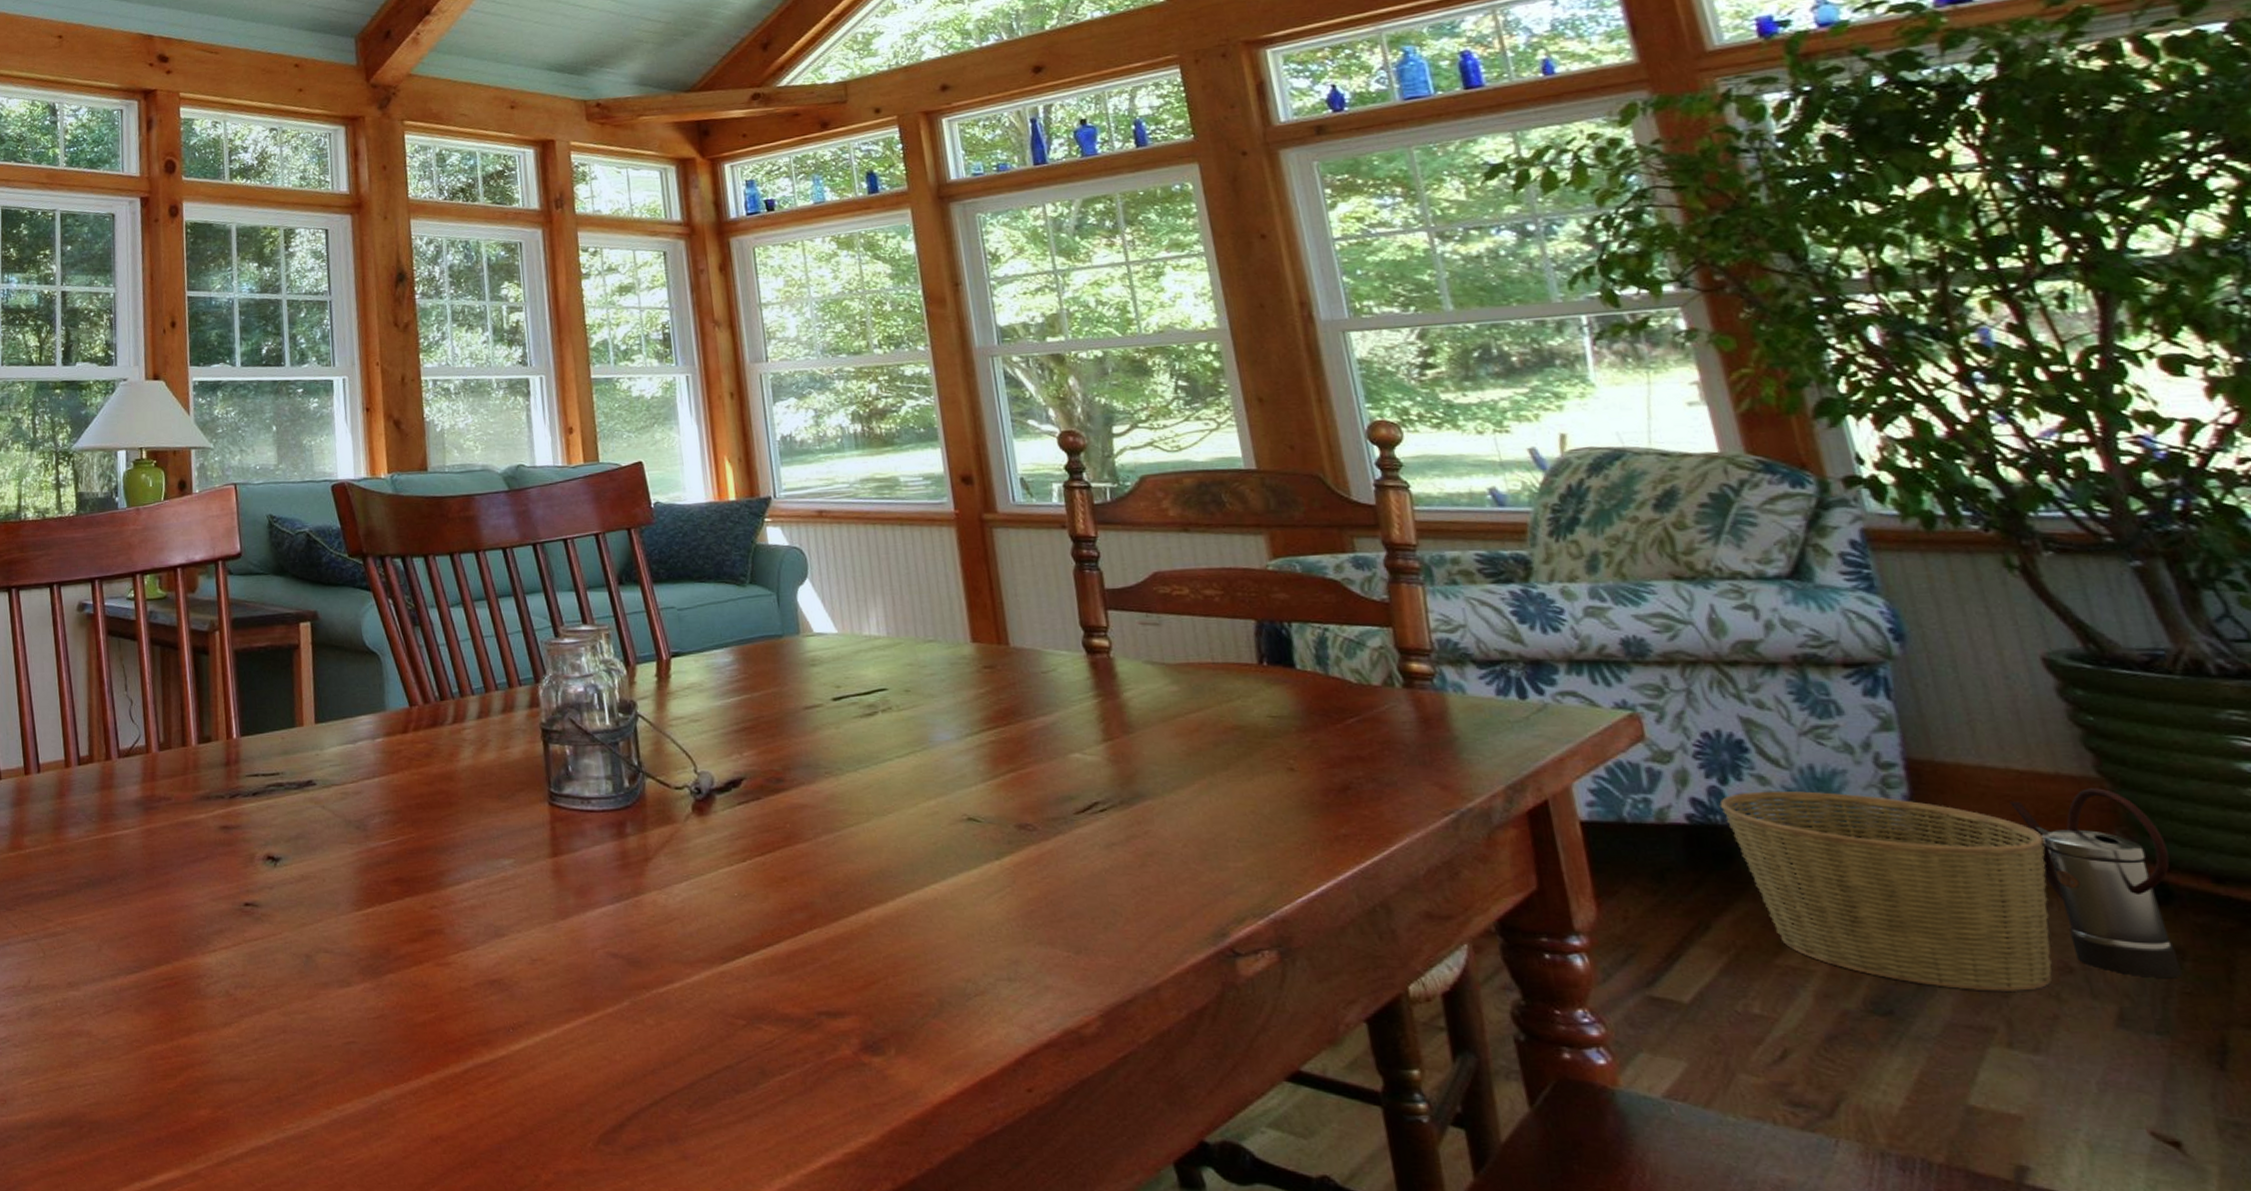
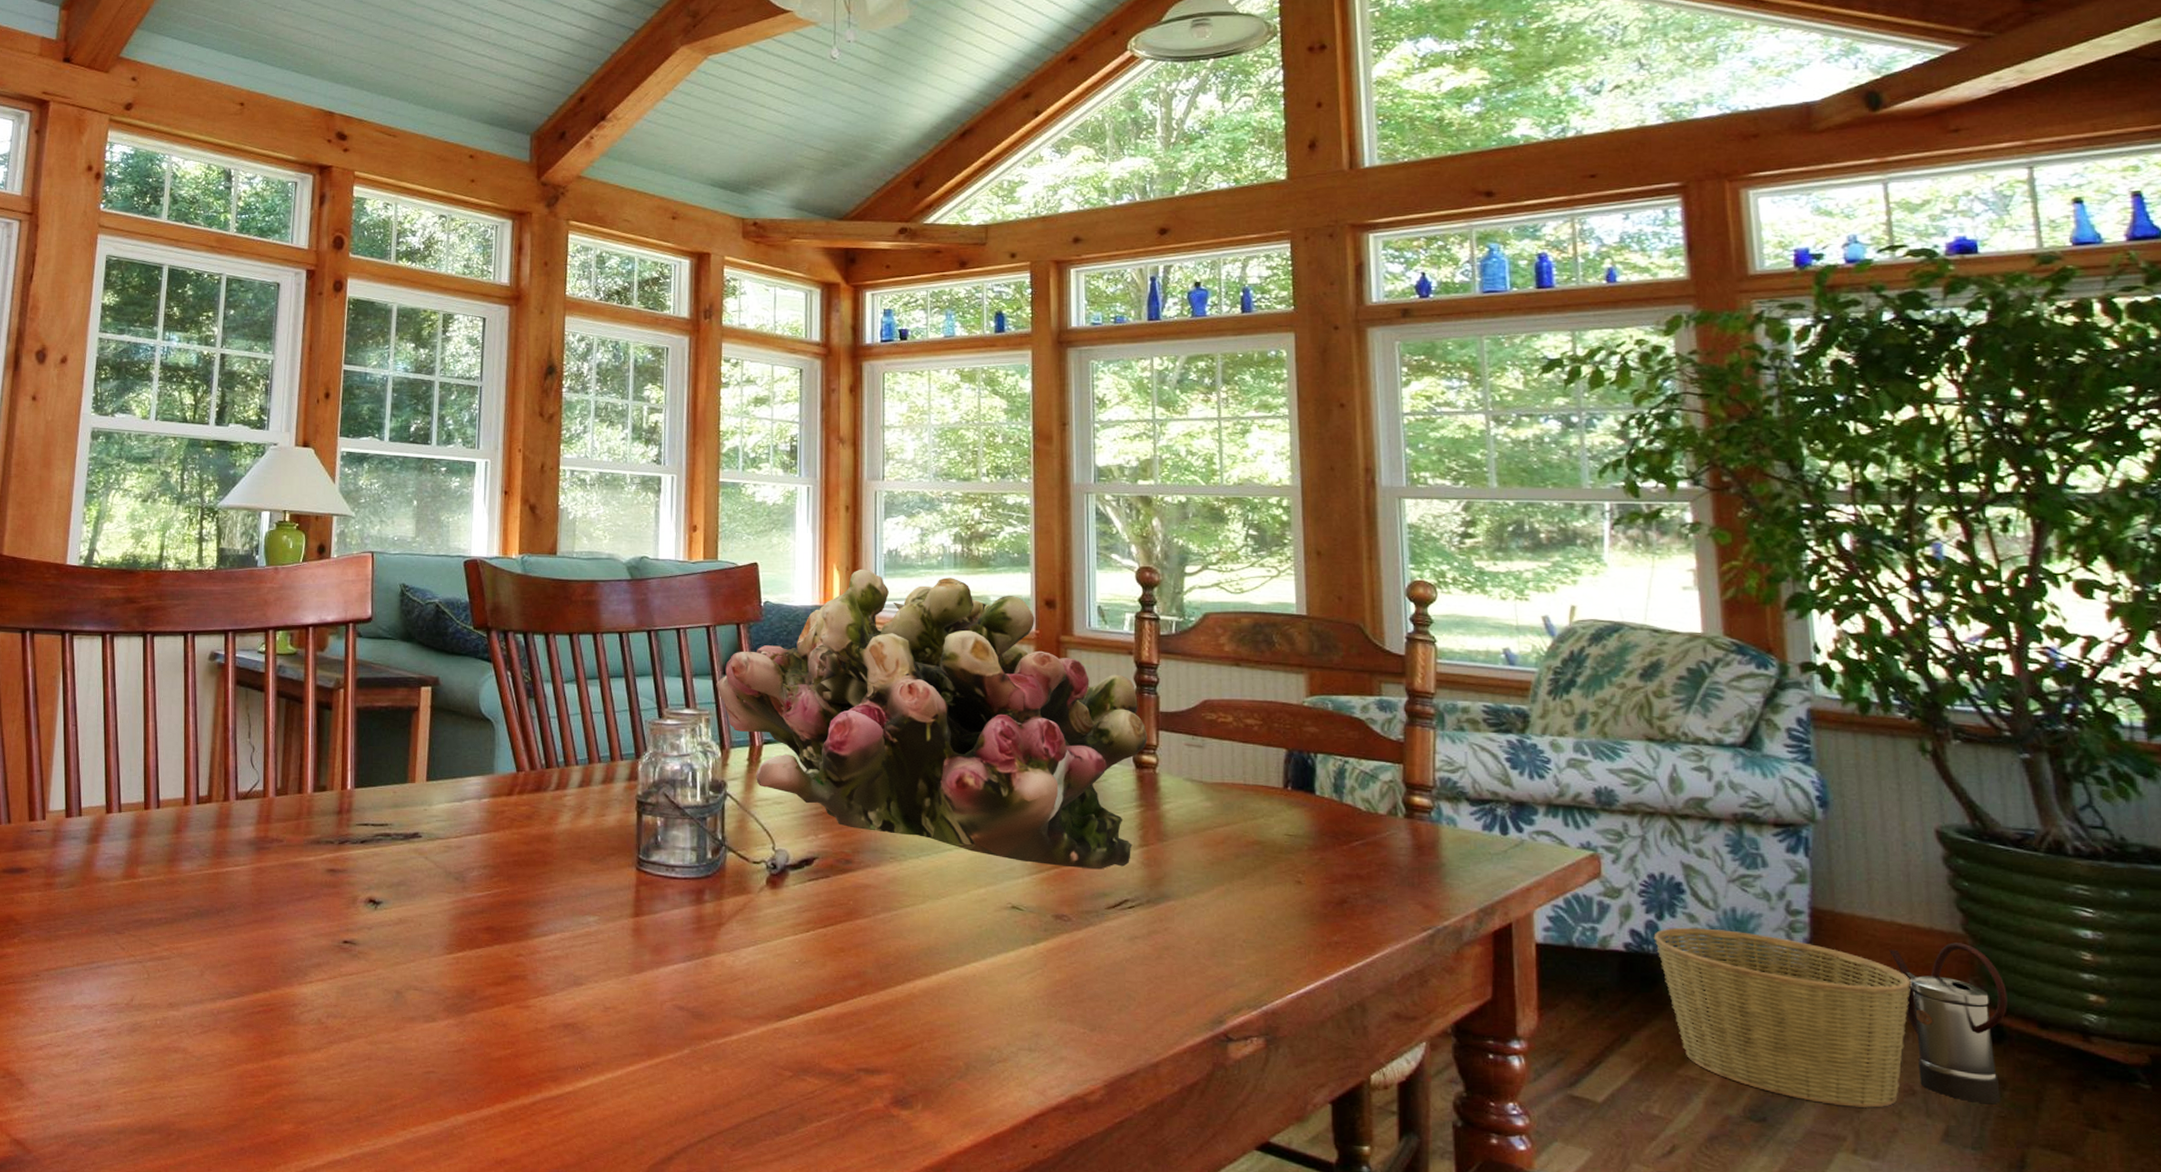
flower arrangement: none [612,458,1096,771] -> present [716,569,1147,870]

